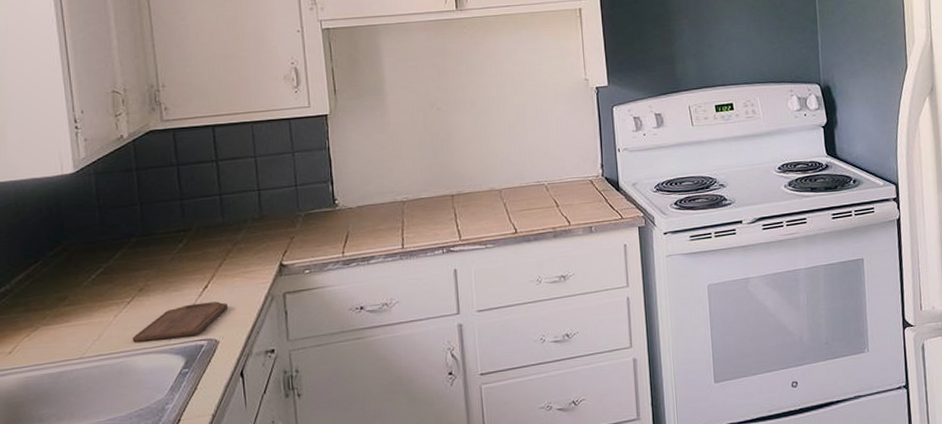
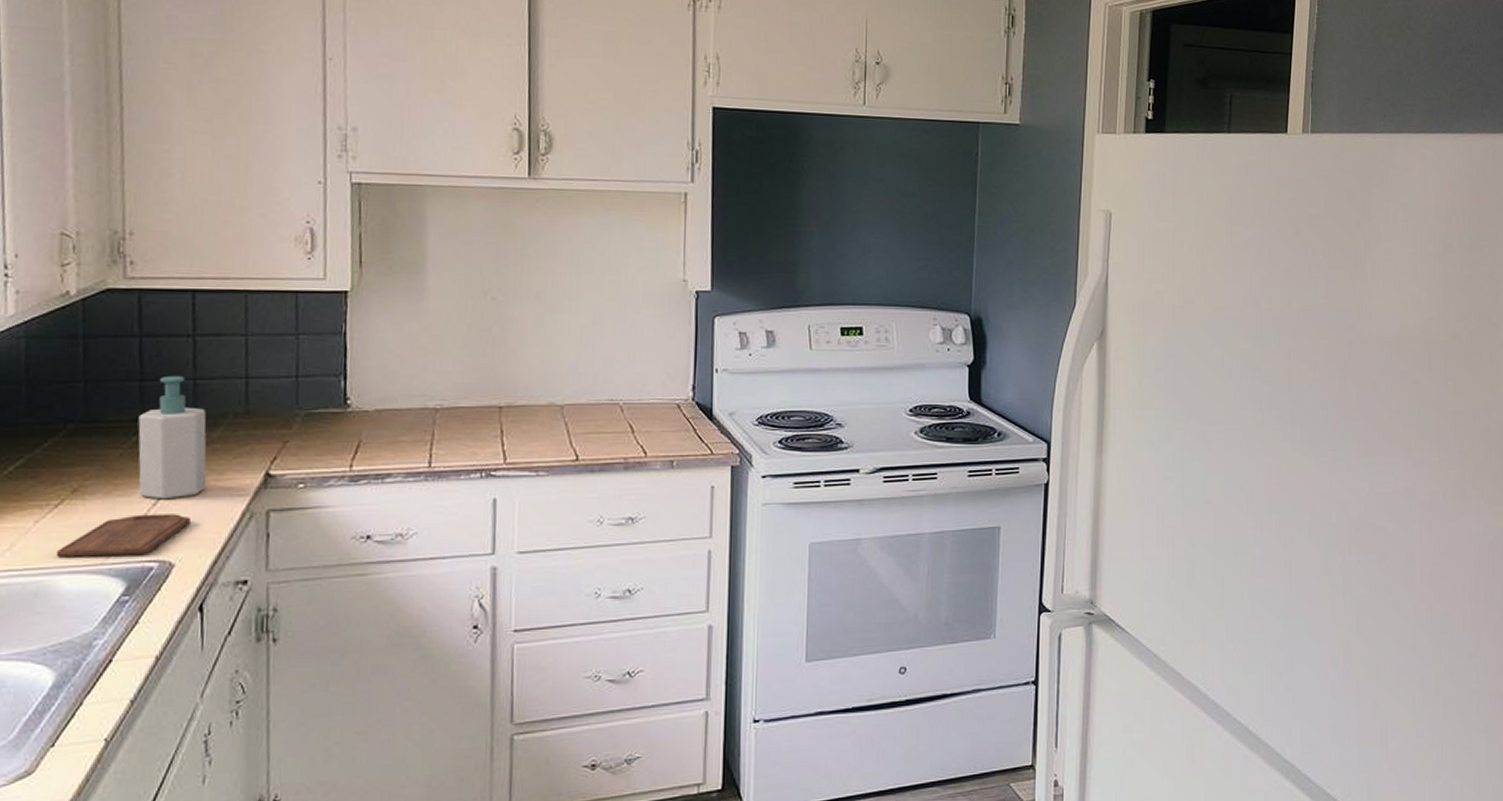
soap bottle: none [182,193,237,292] -> present [138,375,207,500]

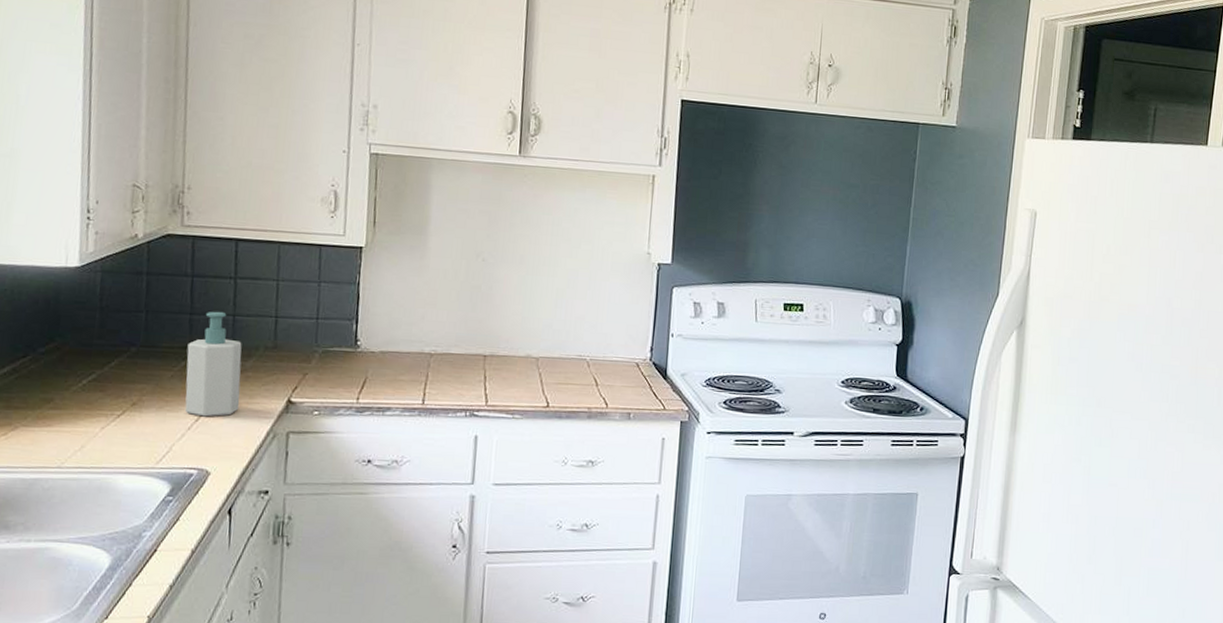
cutting board: present [56,514,190,558] -> none [116,428,225,462]

